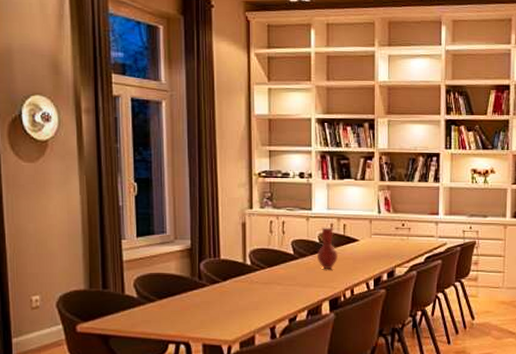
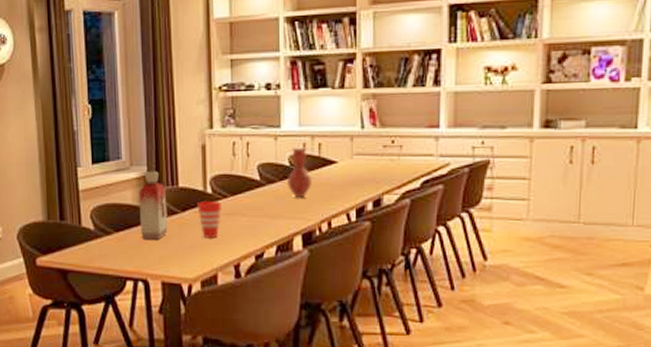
bottle: none [182,245,210,307] -> present [138,171,168,241]
cup: none [237,271,260,305] -> present [197,200,223,239]

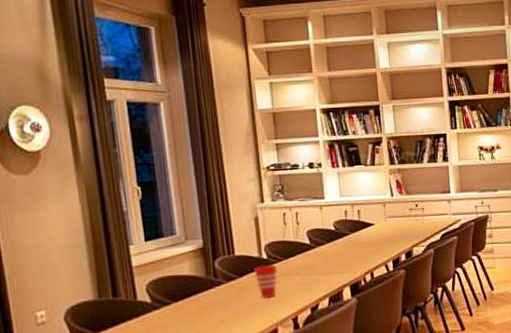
bottle: present [138,171,168,241] -> none [195,243,228,307]
vase: present [288,147,313,197] -> none [334,214,355,255]

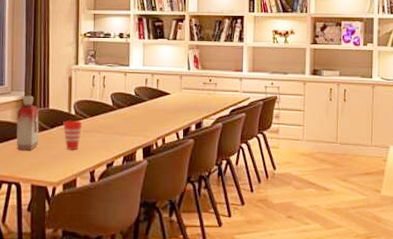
bottle: none [195,243,228,307] -> present [16,96,39,151]

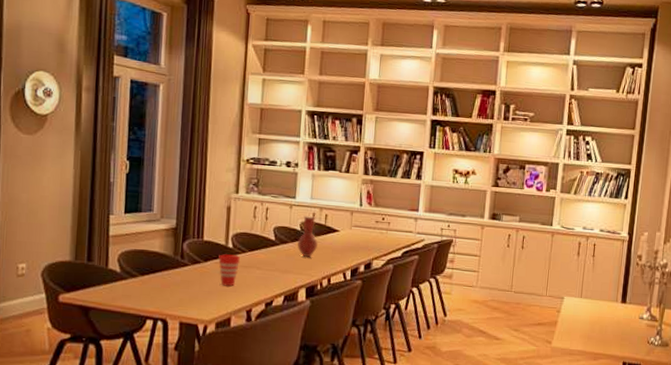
bottle: present [16,96,39,151] -> none [164,224,192,286]
vase: none [133,81,152,119] -> present [297,215,319,257]

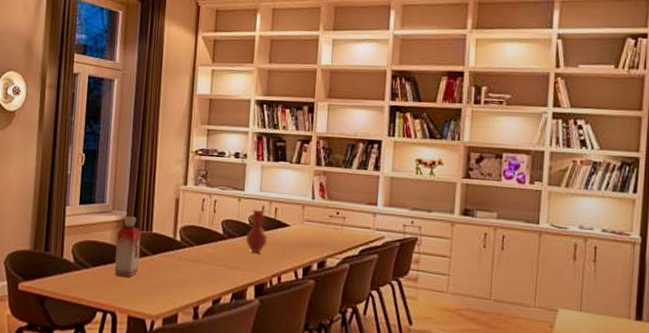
bottle: none [164,224,192,286] -> present [114,216,141,278]
cup: present [218,253,241,287] -> none [166,246,188,281]

